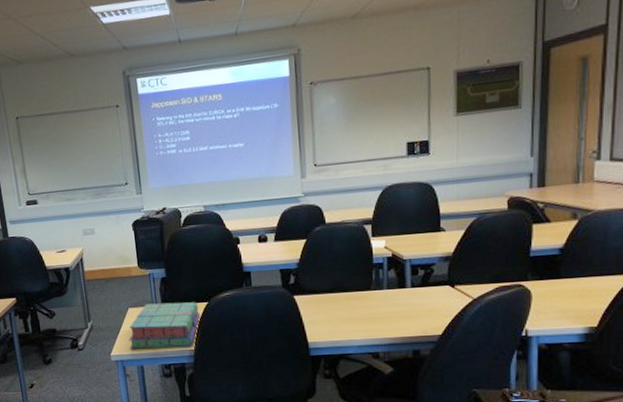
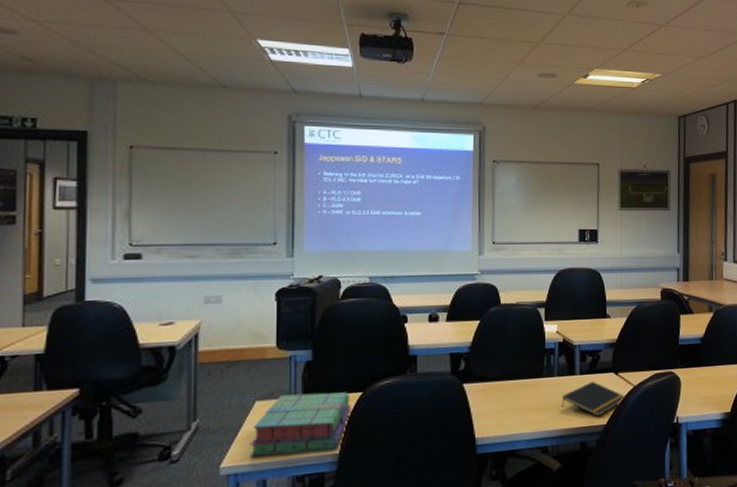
notepad: none [392,294,464,328] -> present [561,381,626,417]

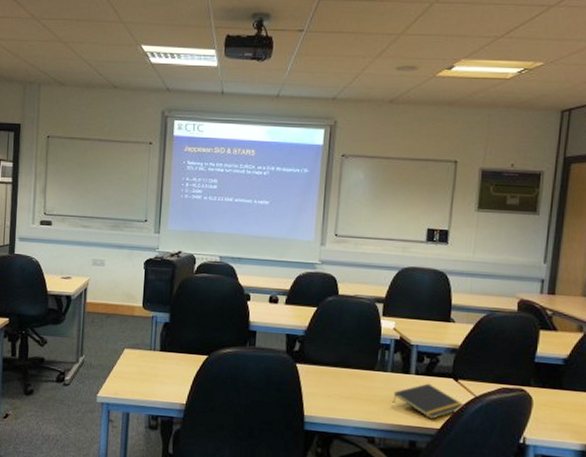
stack of books: present [250,392,352,458] -> none [118,347,198,401]

